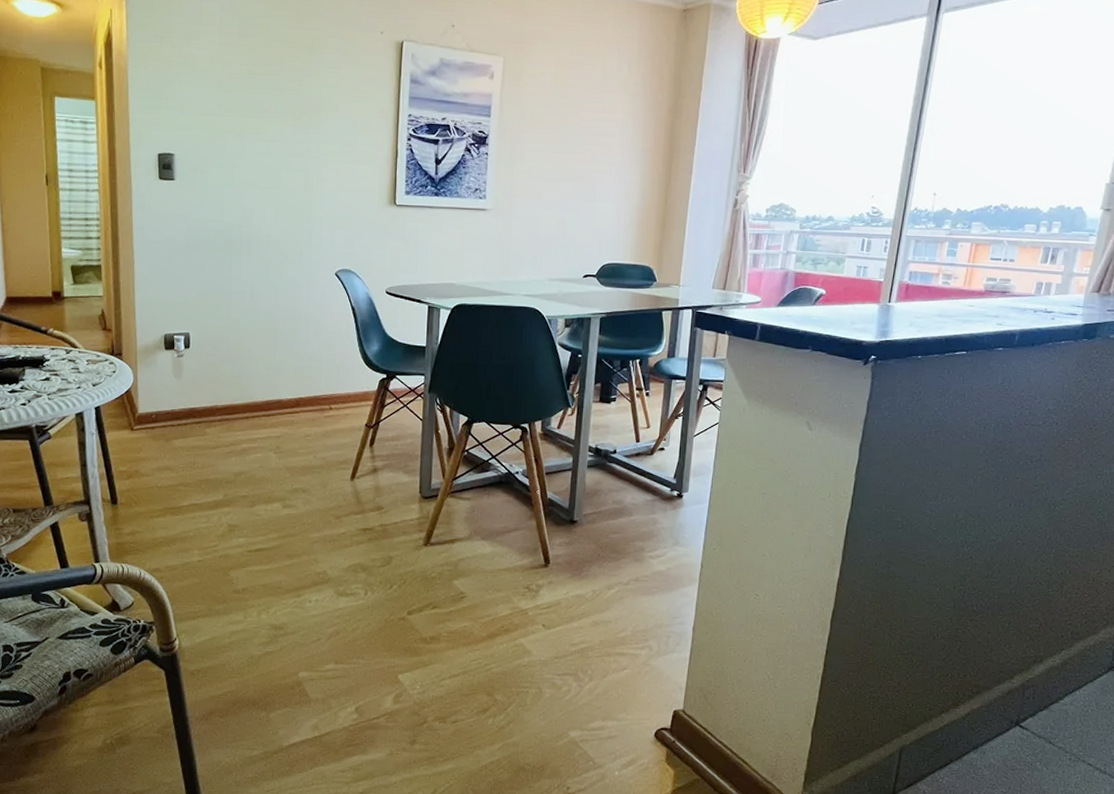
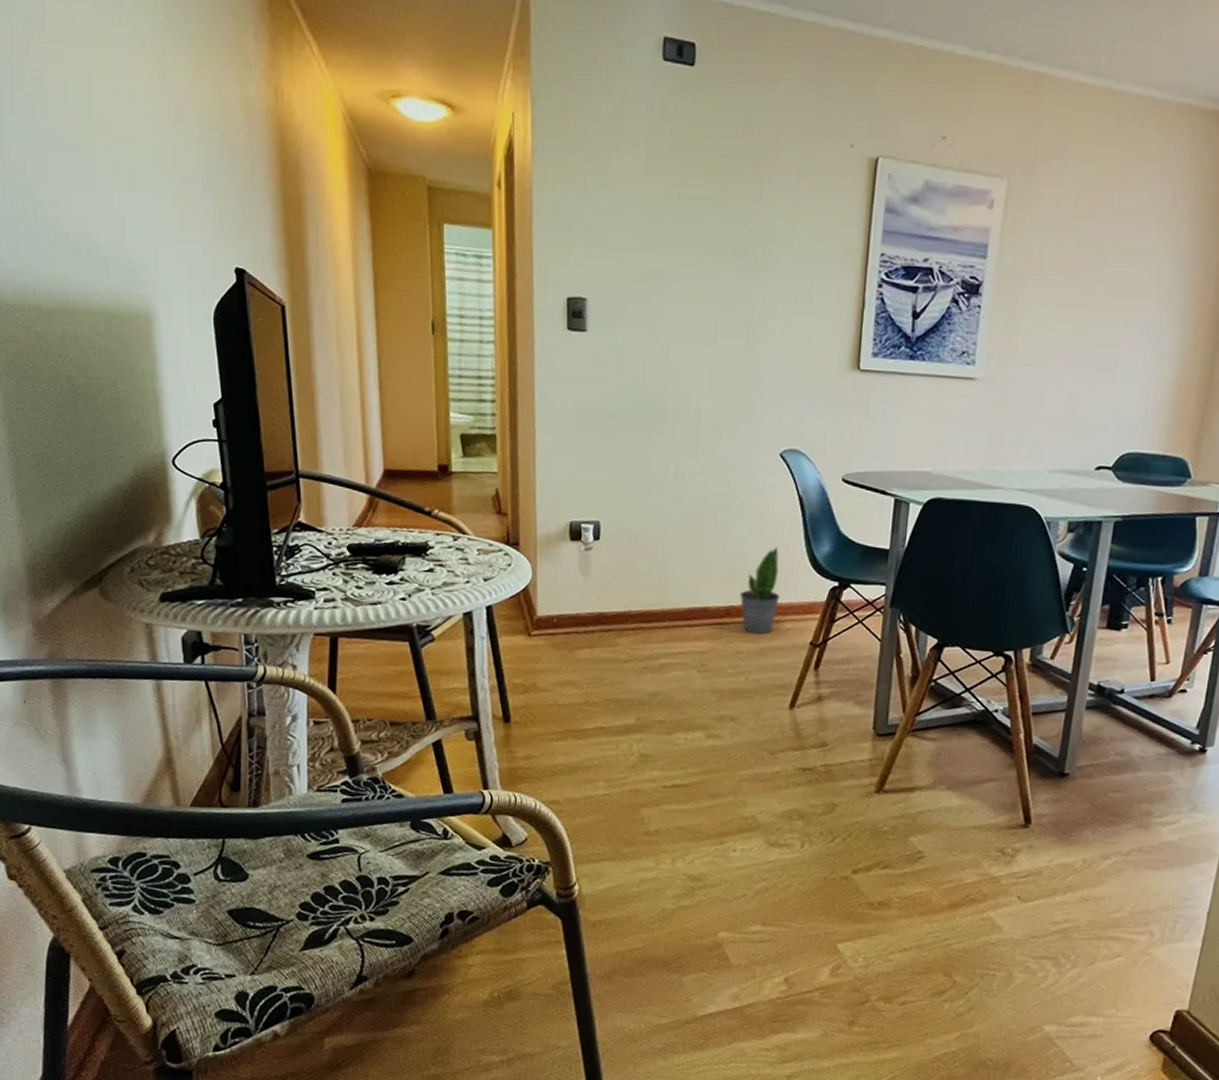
potted plant: none [306,348,339,420] -> present [739,547,780,635]

